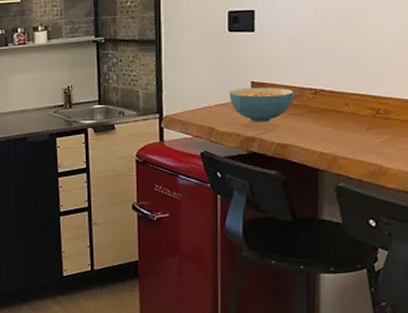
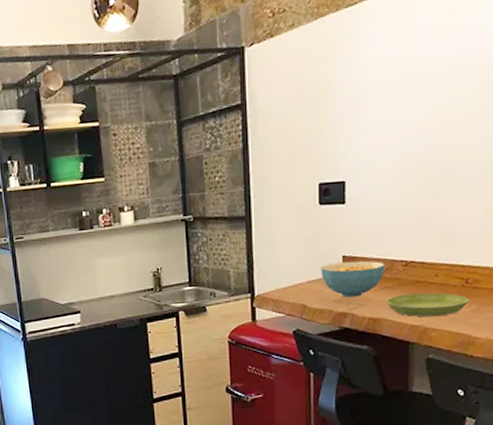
saucer: none [294,122,381,145] -> present [385,293,470,317]

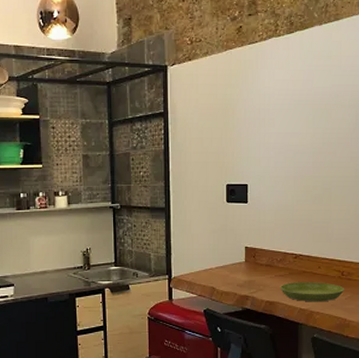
cereal bowl: present [321,260,385,298] -> none [227,251,279,283]

